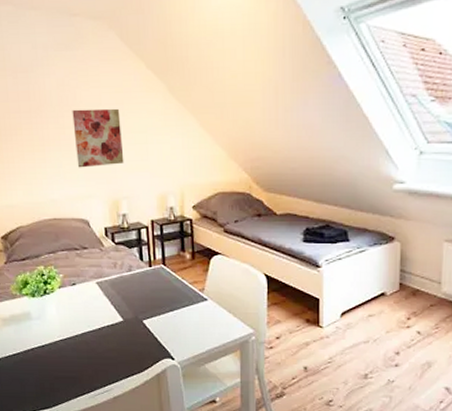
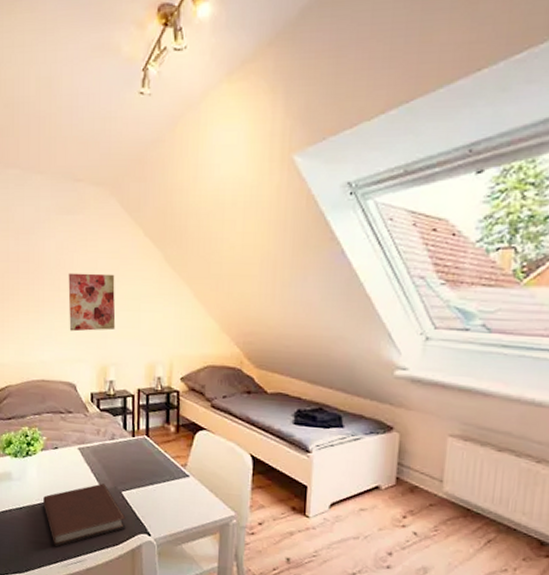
notebook: none [65,315,149,379] -> present [43,483,126,547]

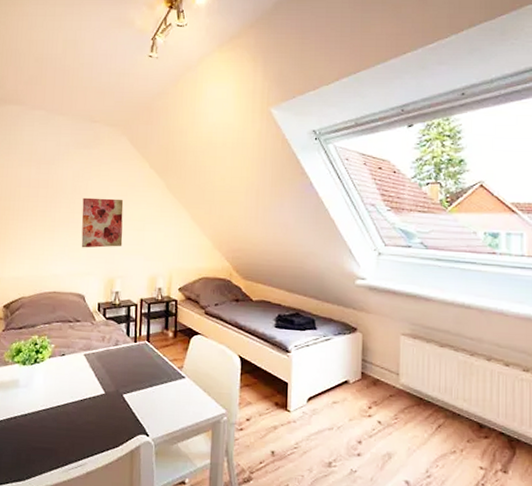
notebook: present [43,483,126,547] -> none [48,387,126,452]

